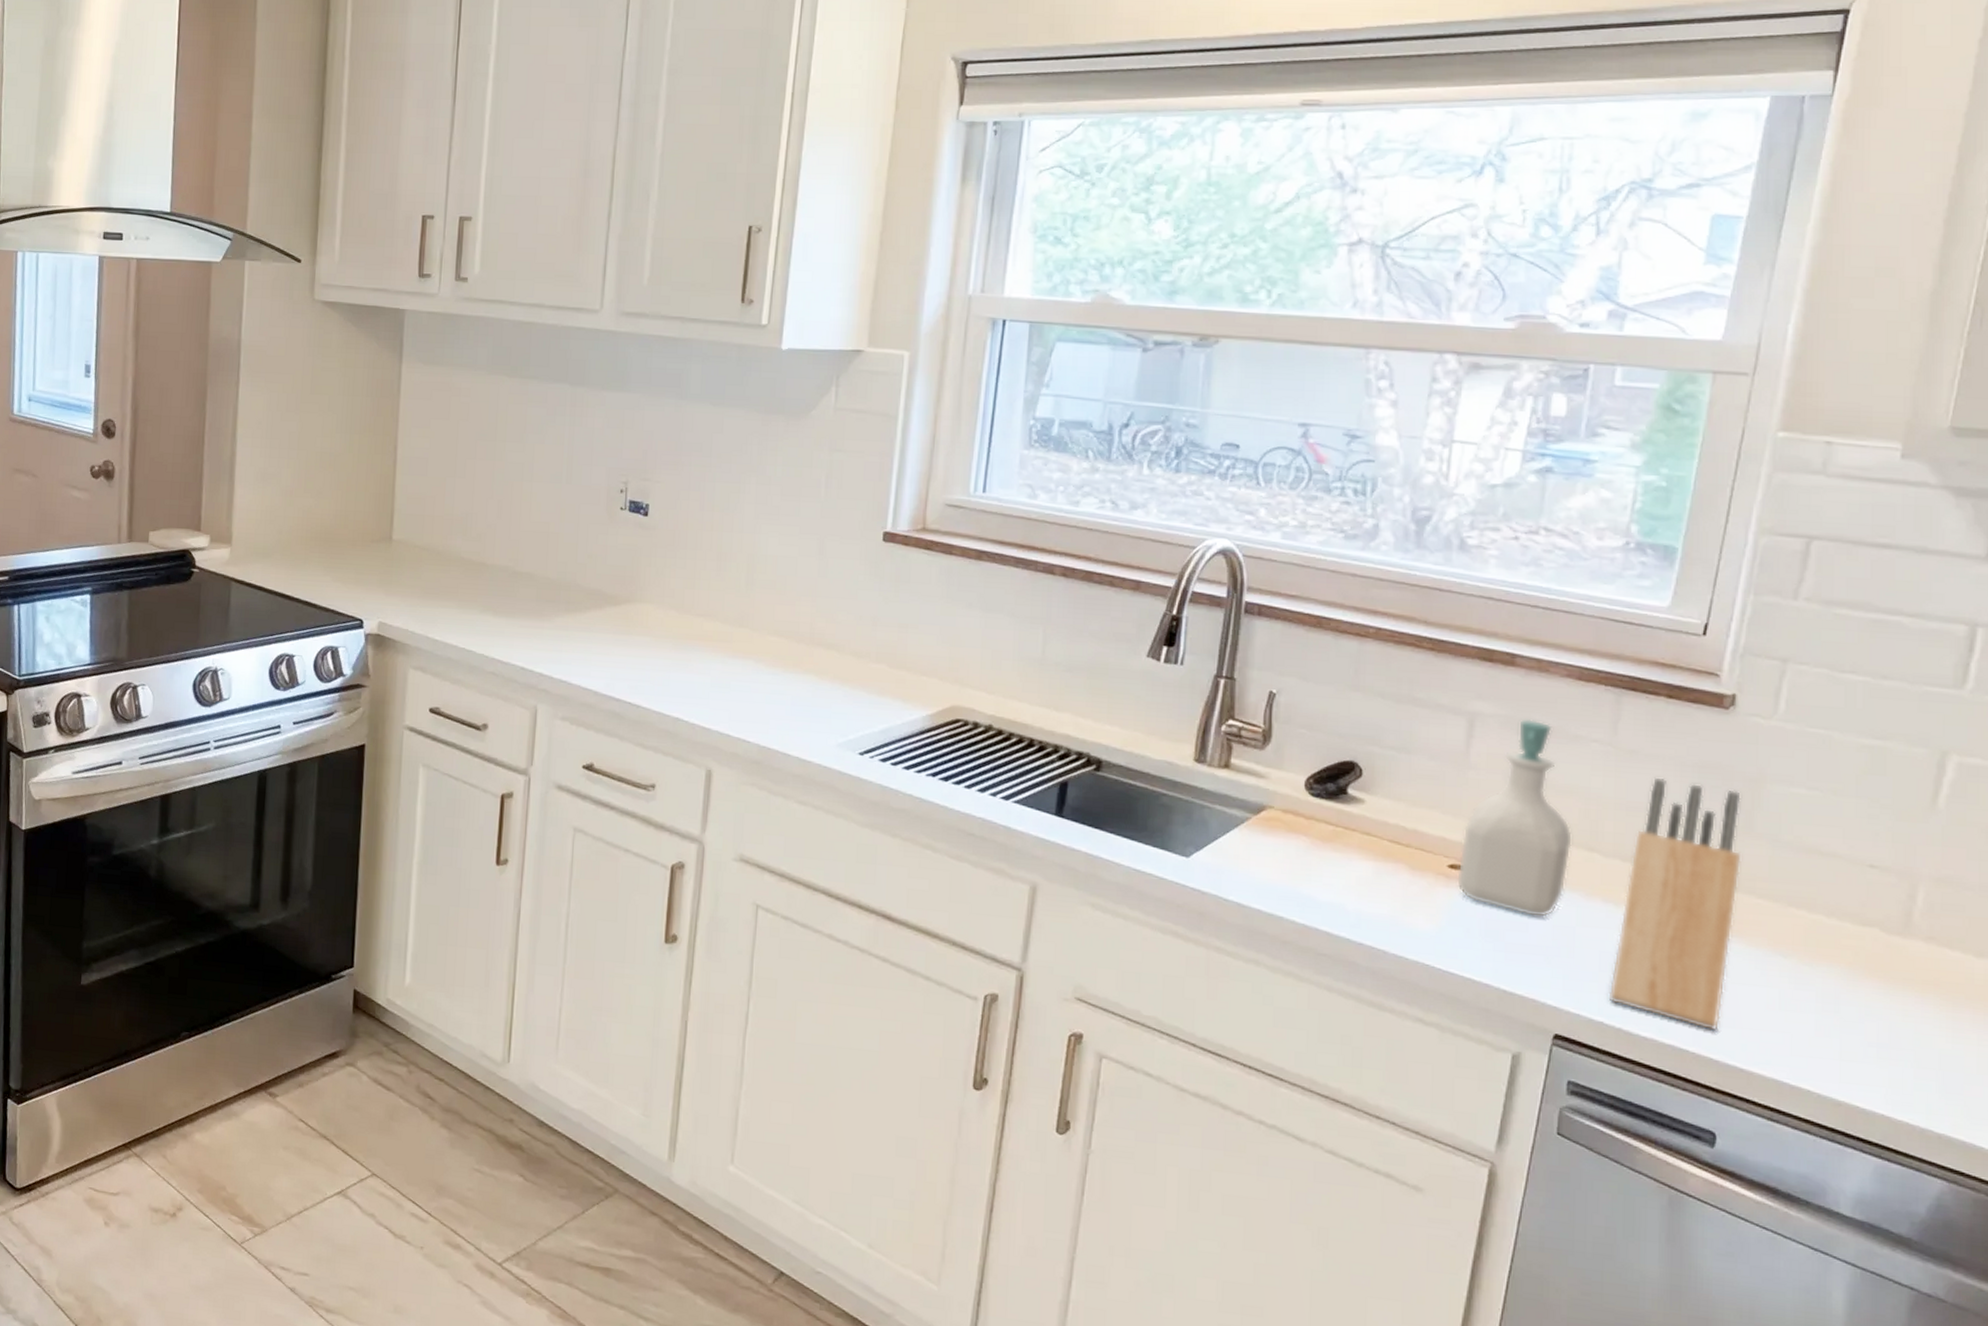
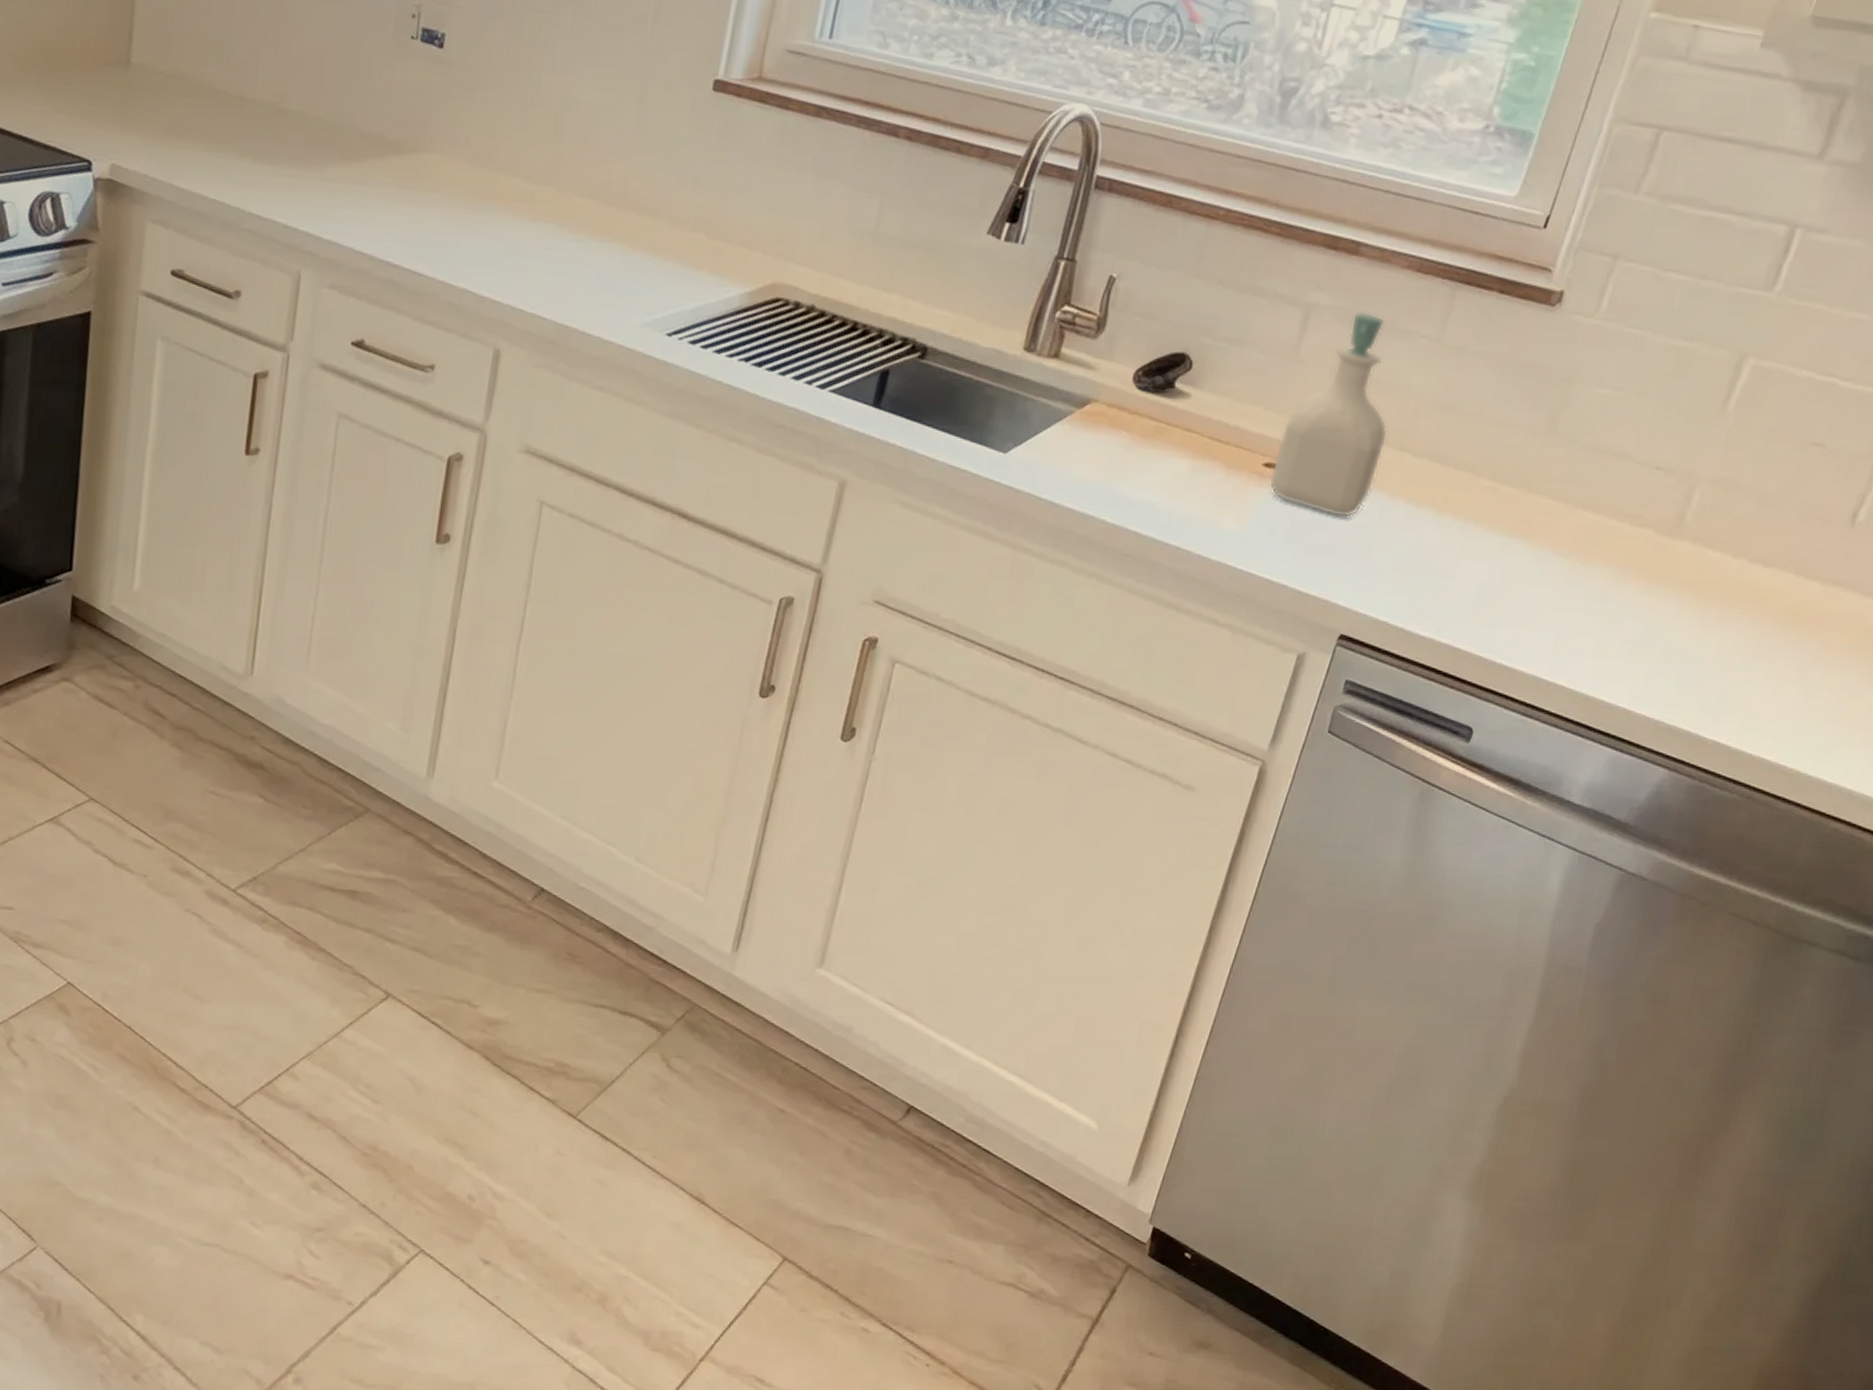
knife block: present [1608,777,1741,1031] -> none [1397,375,1551,630]

